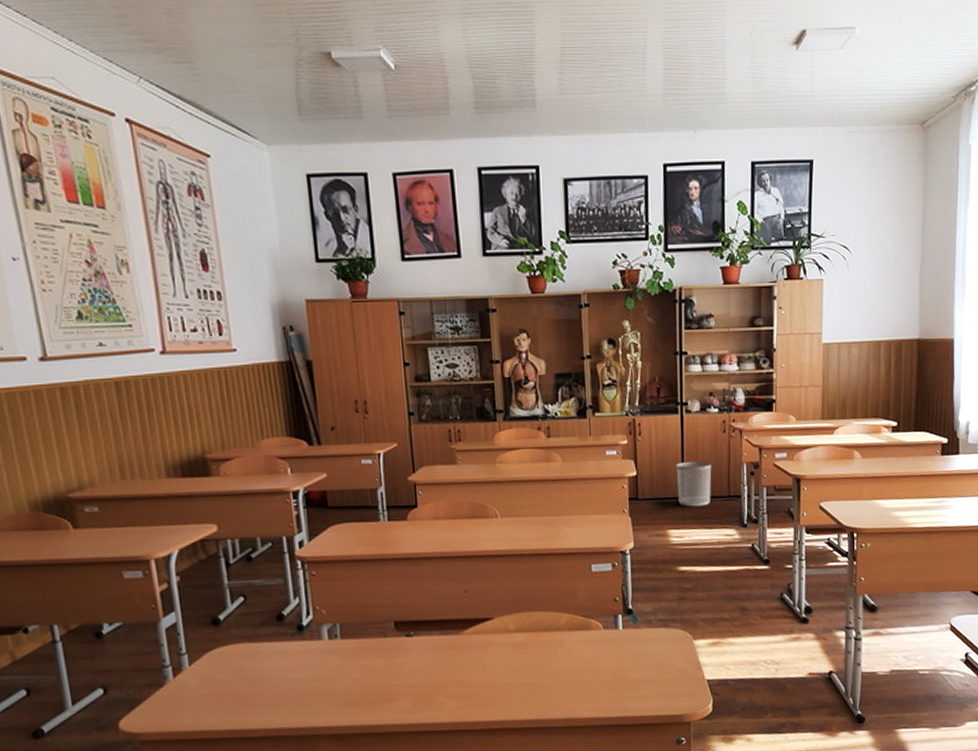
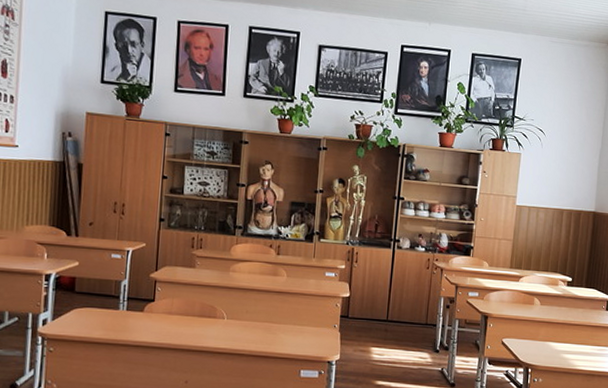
waste bin: present [676,461,712,507] -> none [383,289,414,330]

